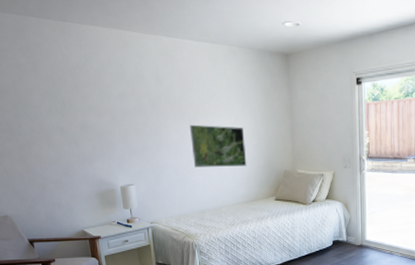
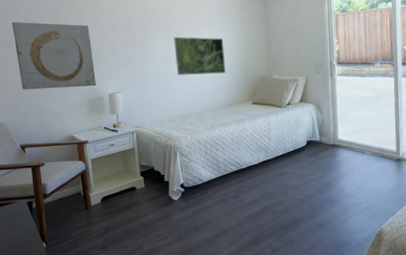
wall art: none [11,104,107,180] -> present [12,21,96,90]

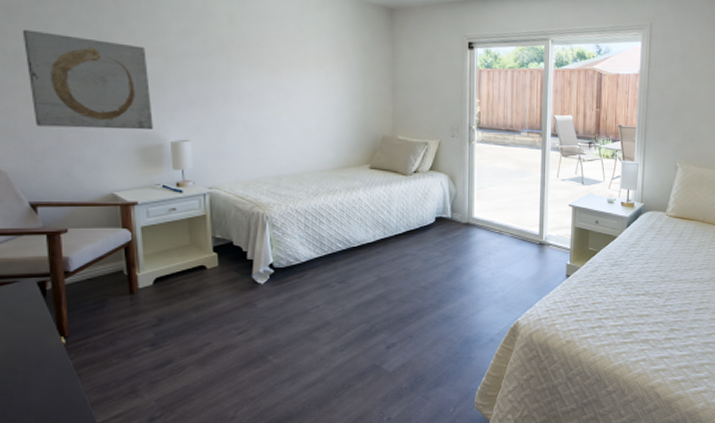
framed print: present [174,36,226,75] -> none [269,75,338,128]

